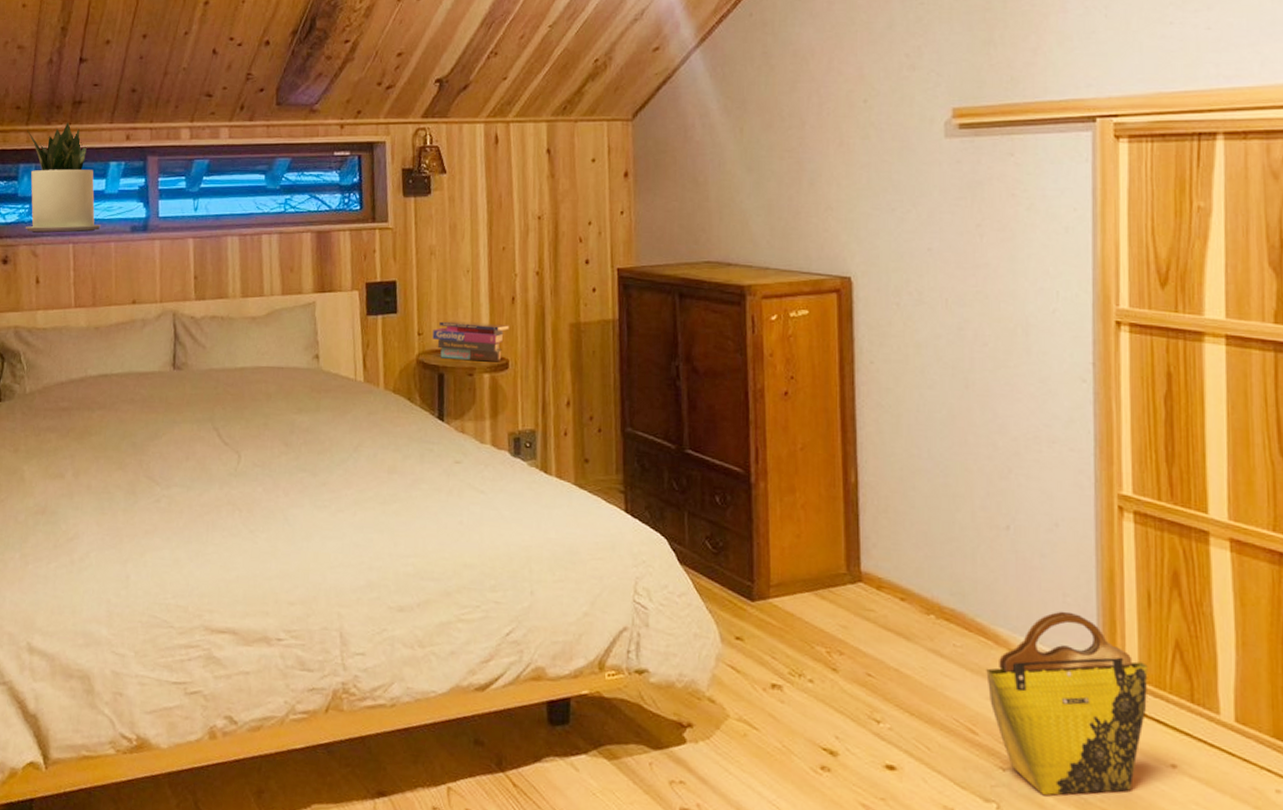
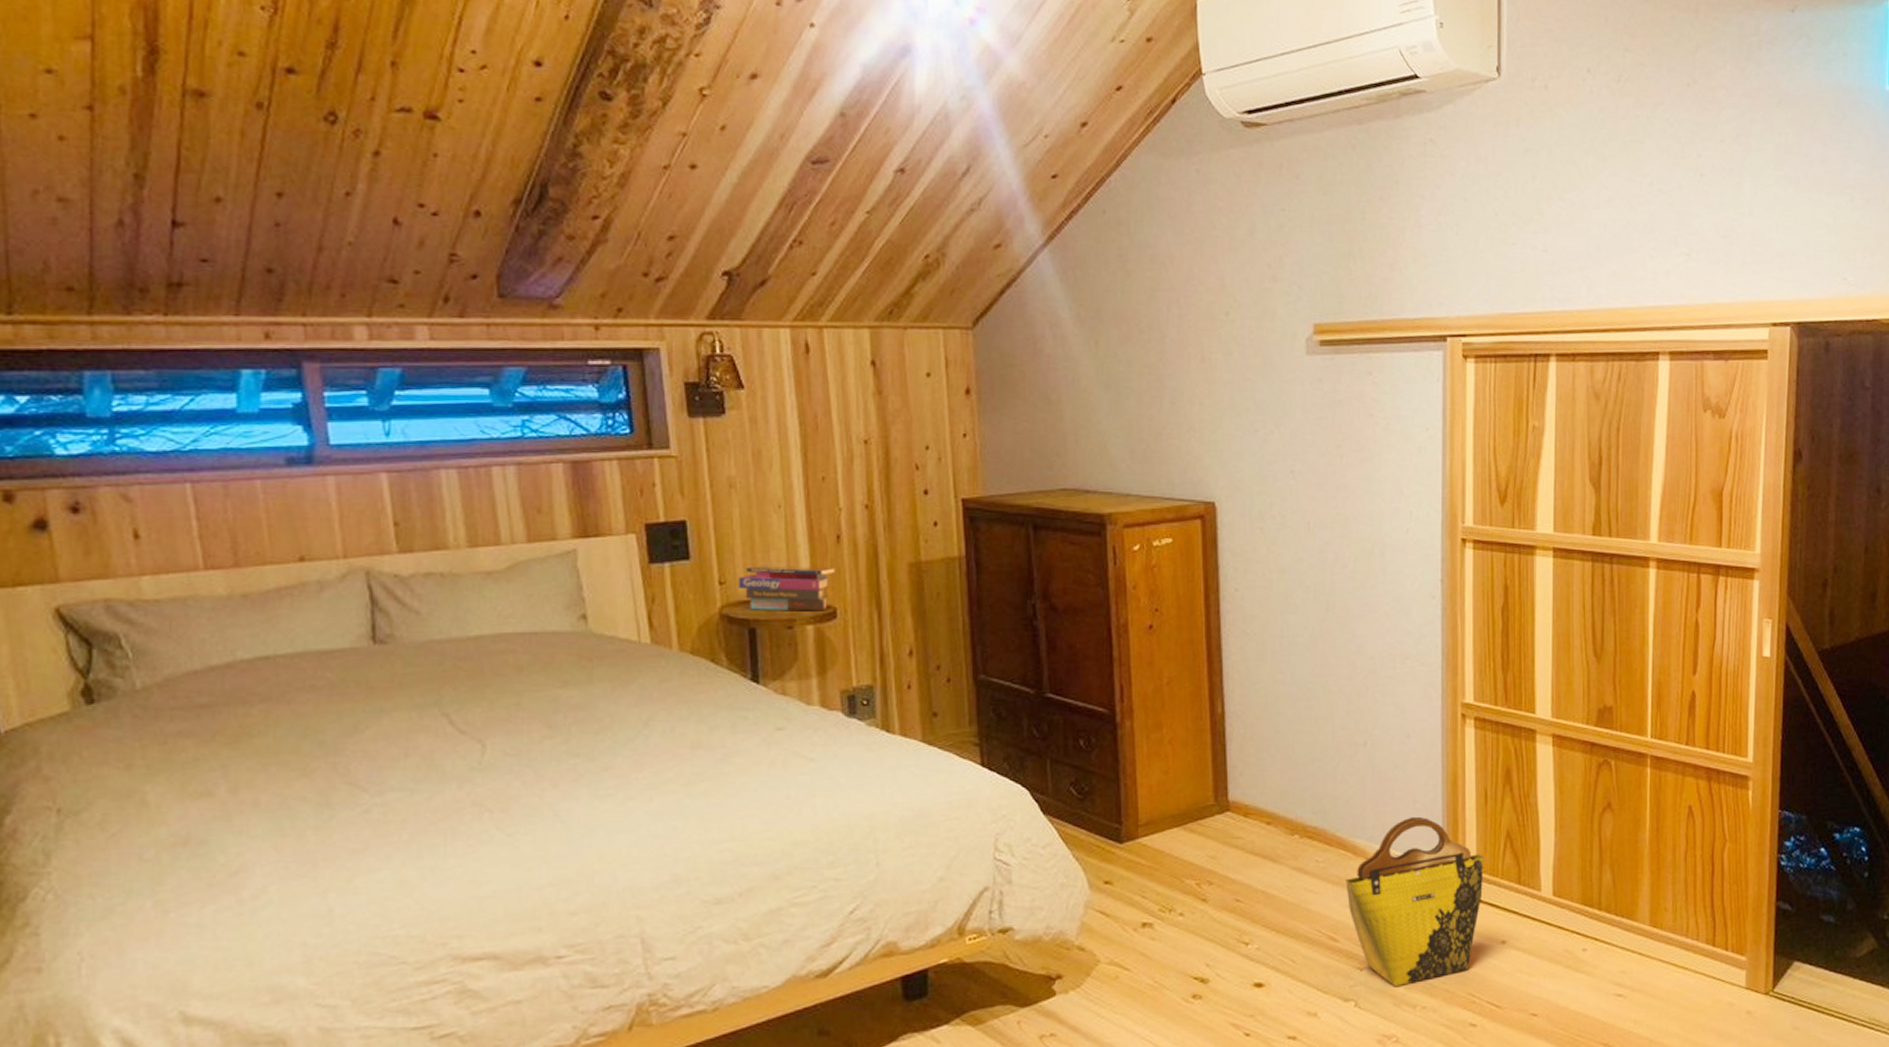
planter: present [25,122,101,234] -> none [90,312,235,470]

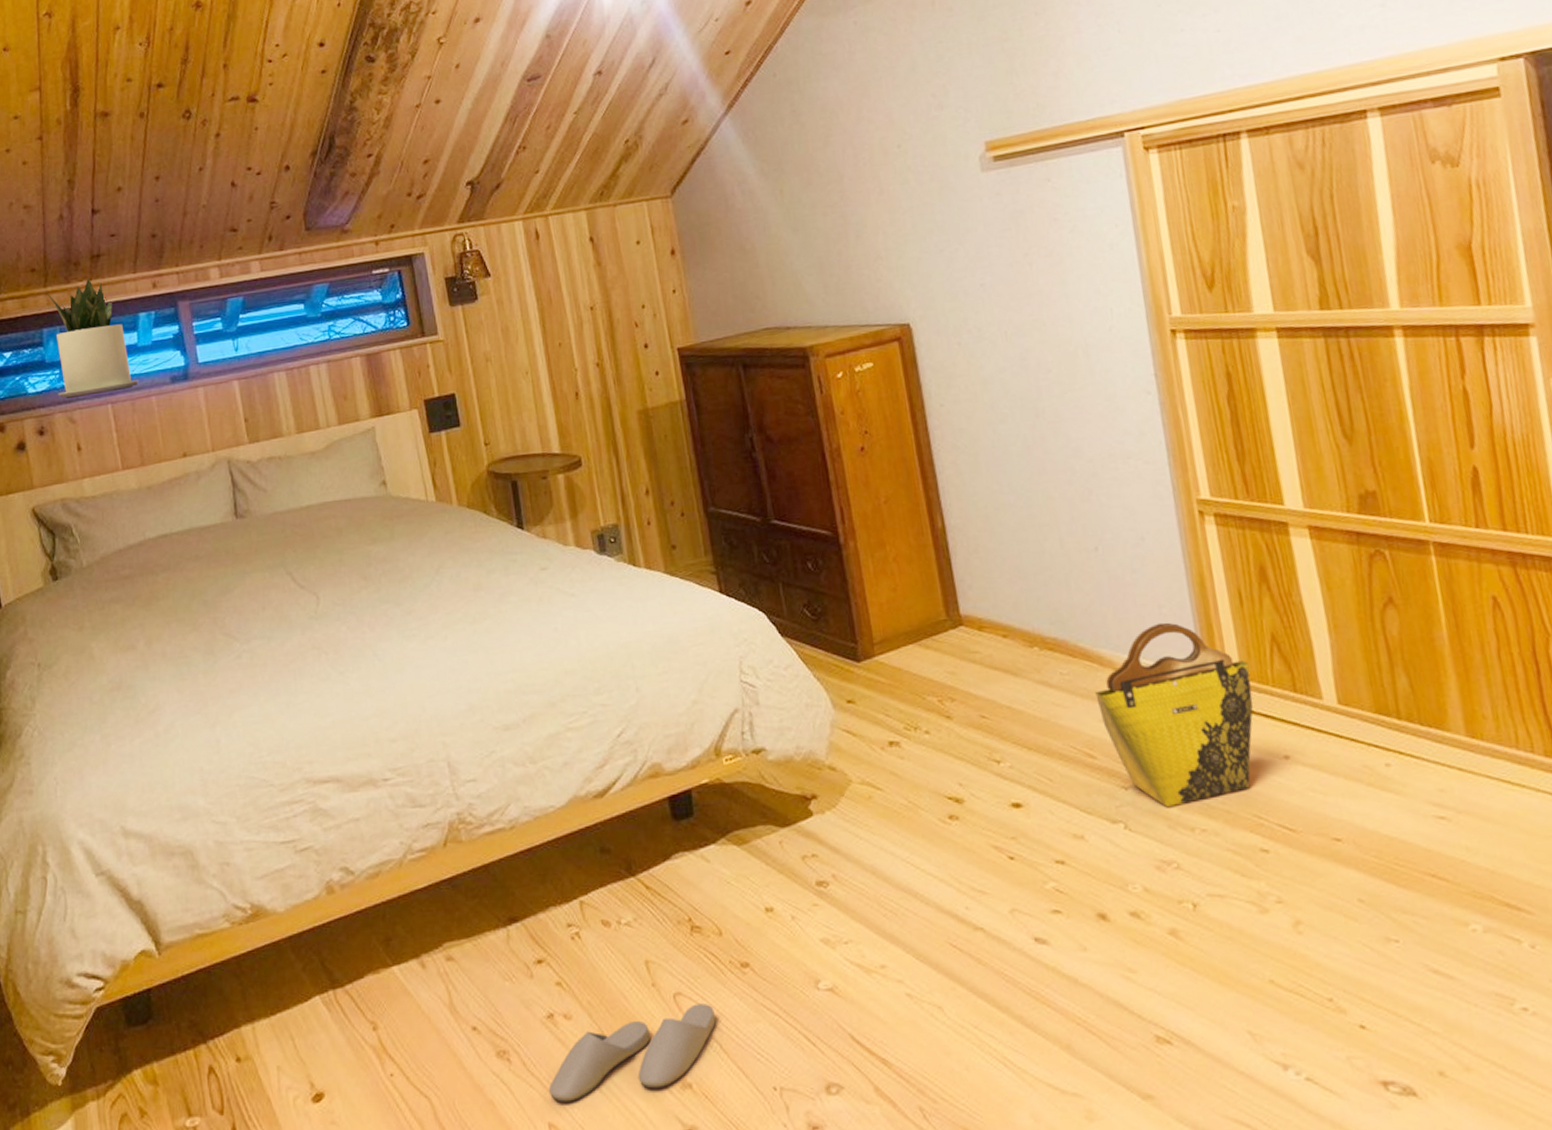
planter: none [90,312,235,470] -> present [46,278,138,399]
books: present [738,565,836,612] -> none [499,421,577,466]

